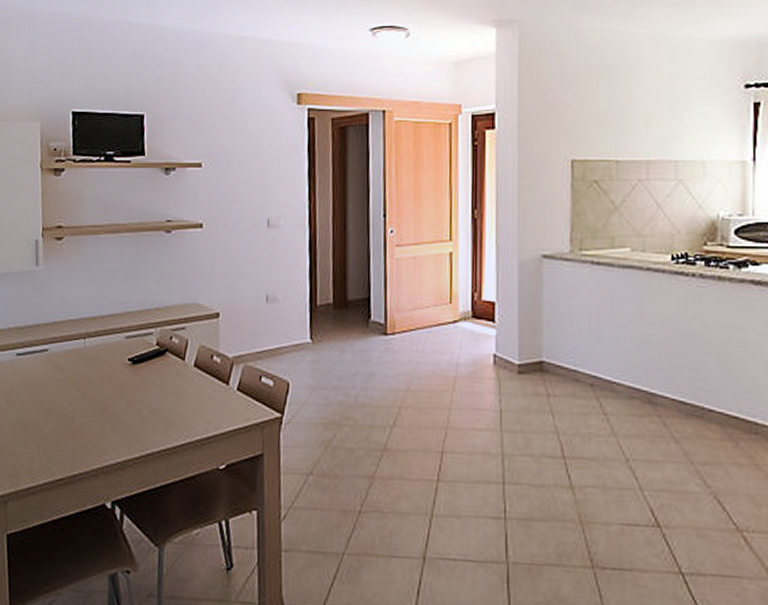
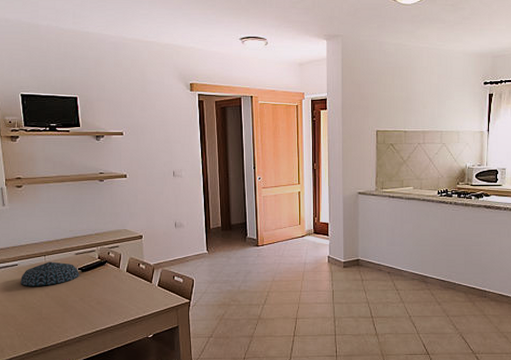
bowl: none [49,347,129,383] -> present [20,261,79,286]

